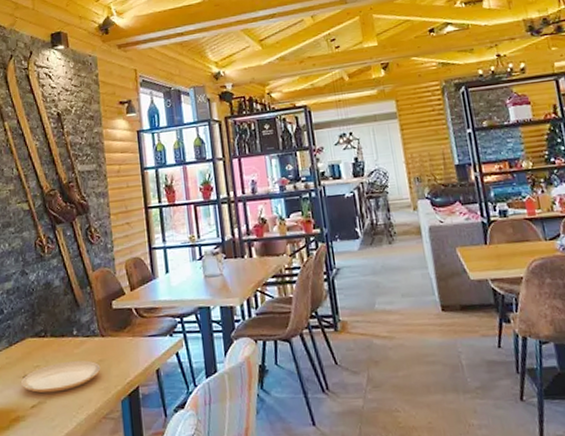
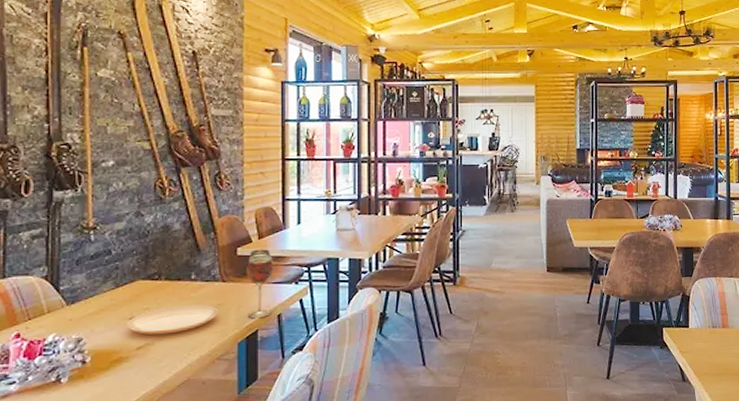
wineglass: none [121,301,150,375] -> present [245,249,274,319]

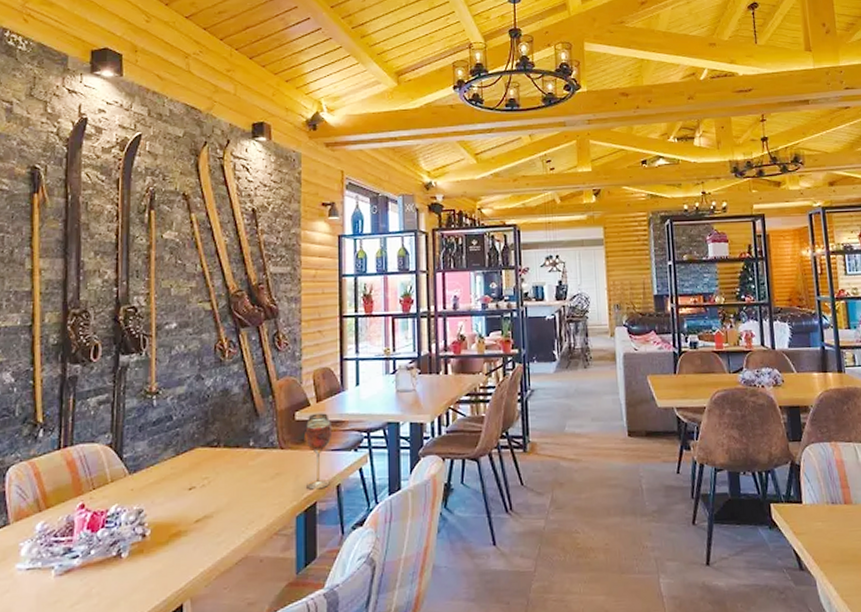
plate: present [126,304,219,336] -> none [185,473,277,507]

